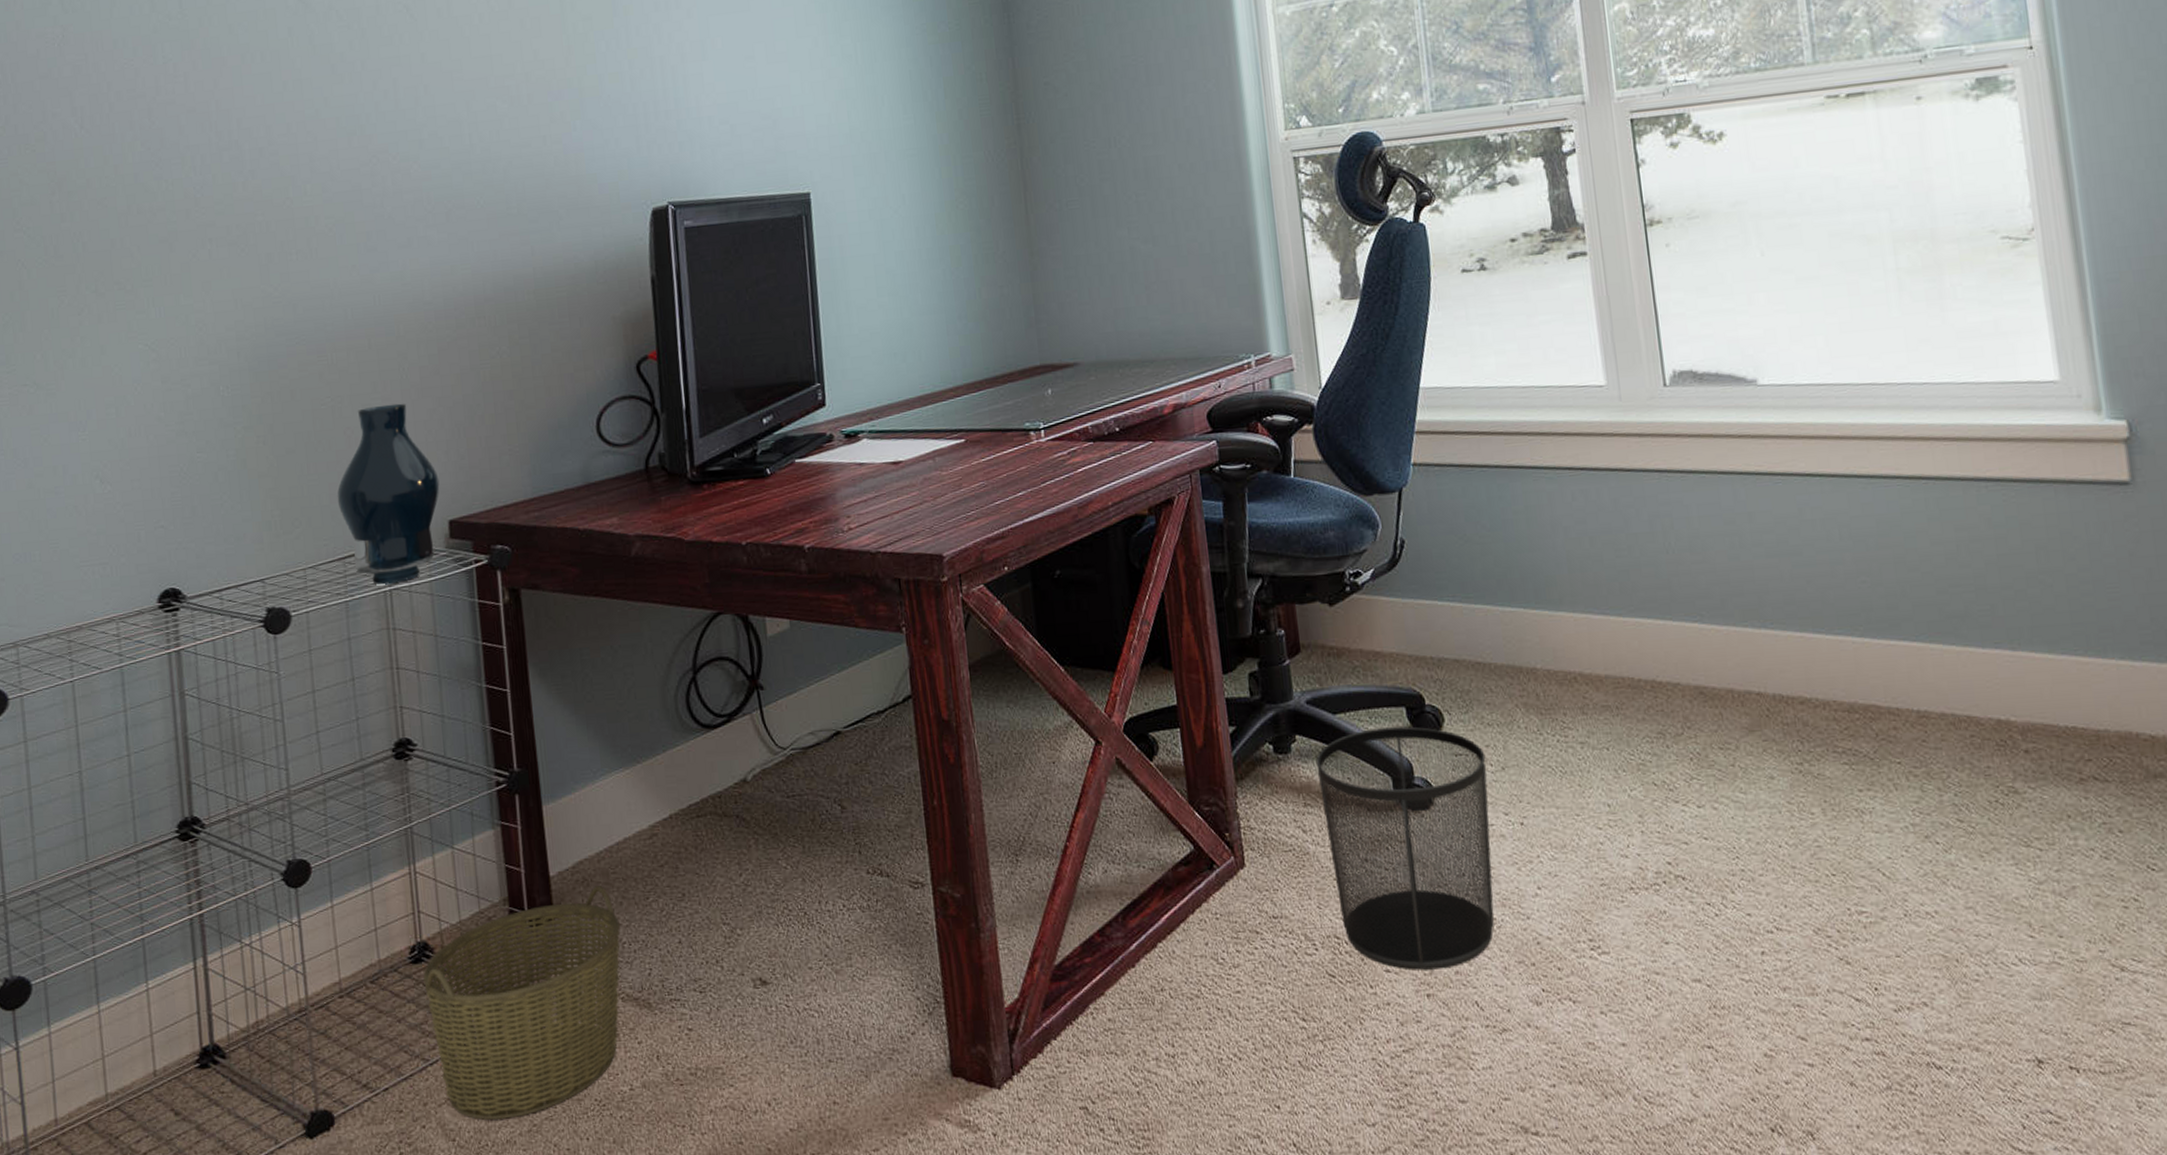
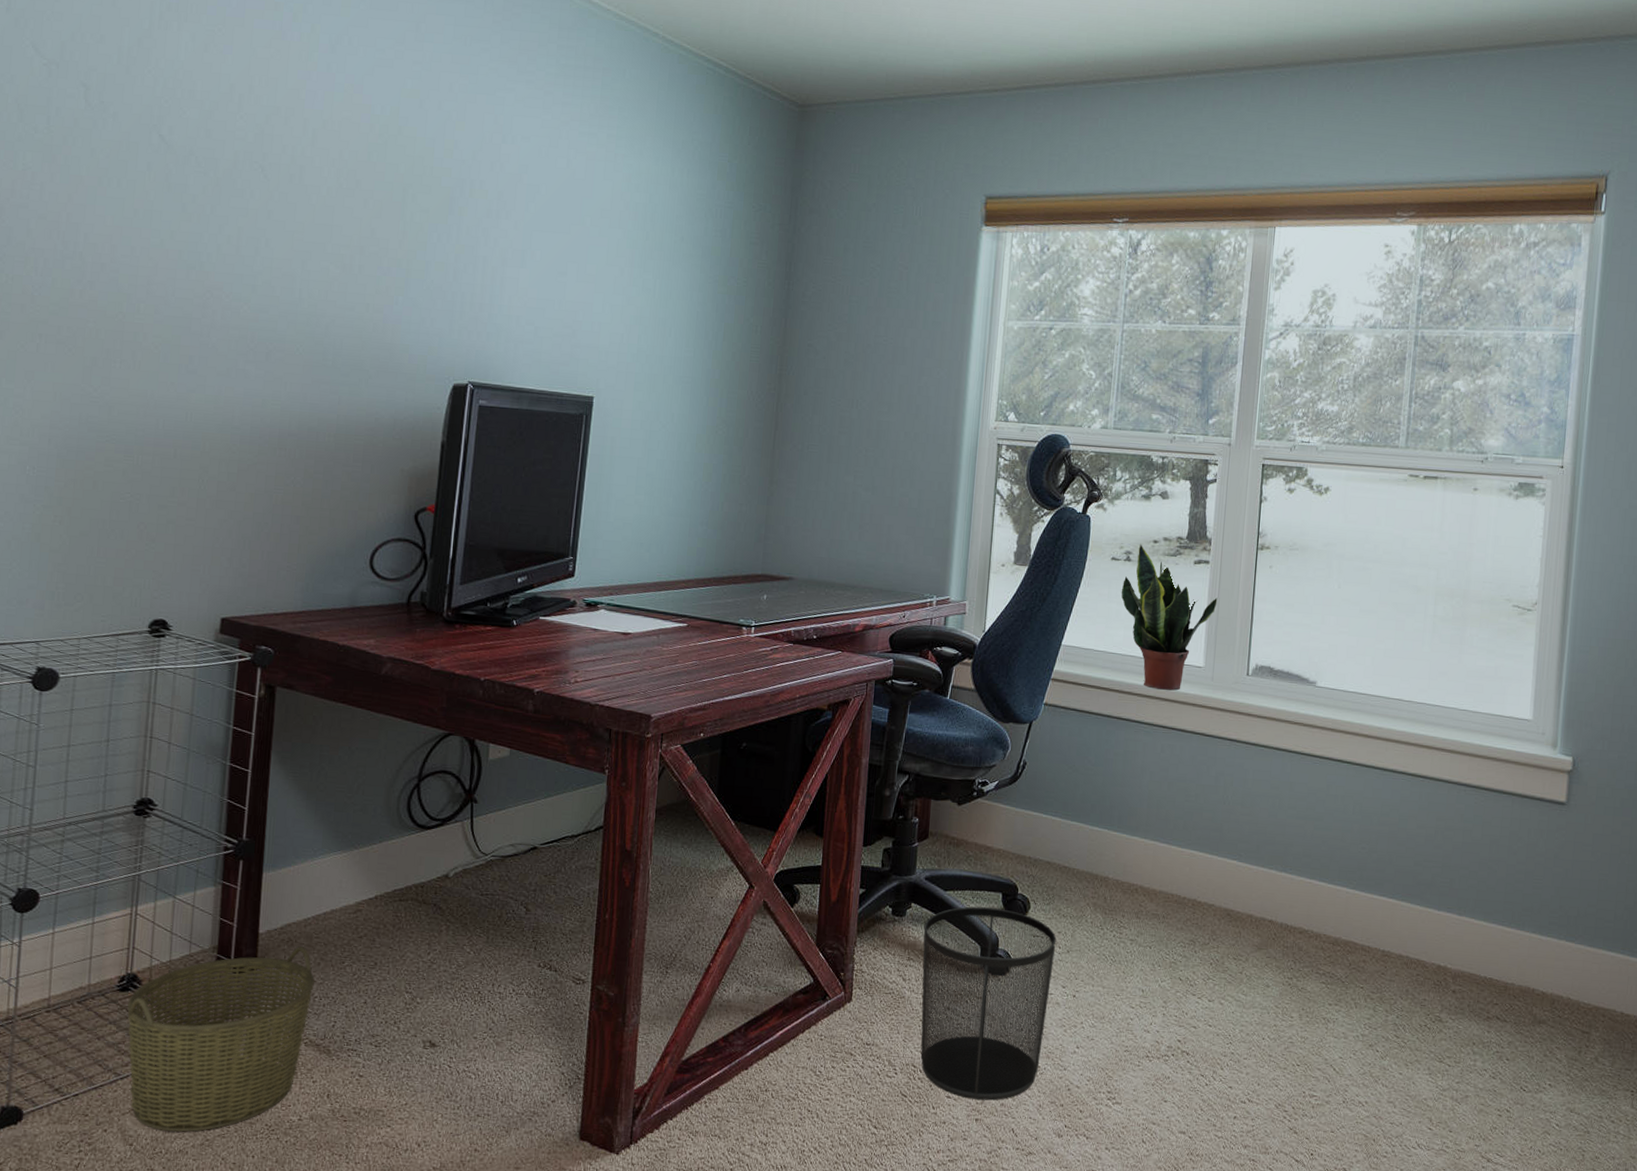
vase: present [337,403,440,585] -> none [120,508,219,664]
potted plant: none [1481,246,1608,424] -> present [1121,543,1218,691]

